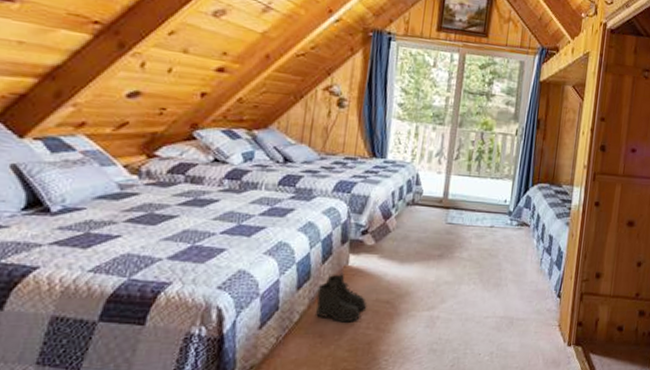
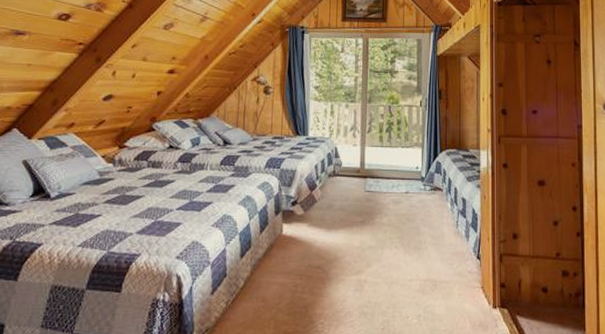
boots: present [315,272,367,323] -> none [256,241,301,288]

